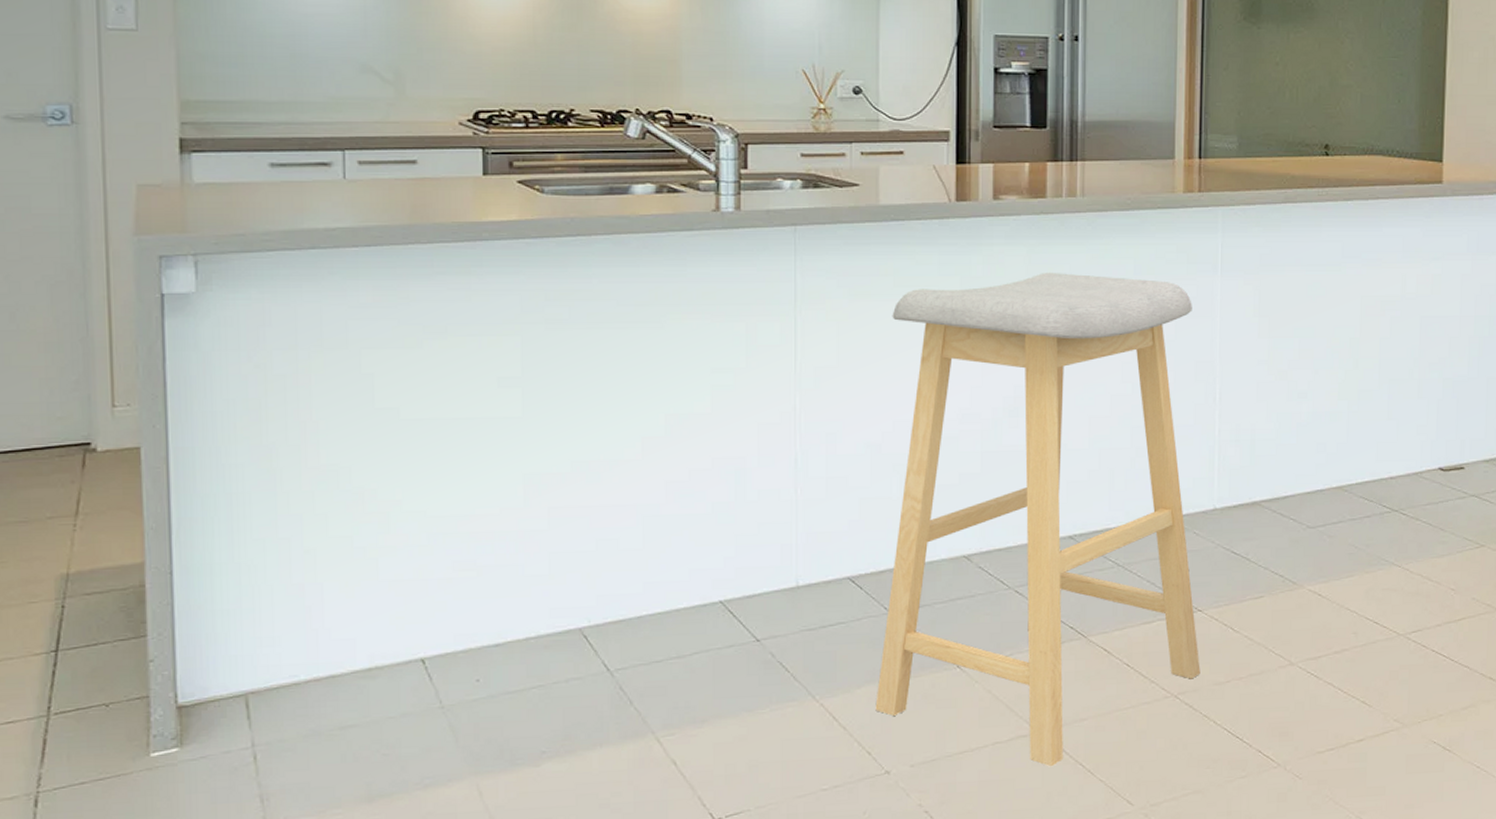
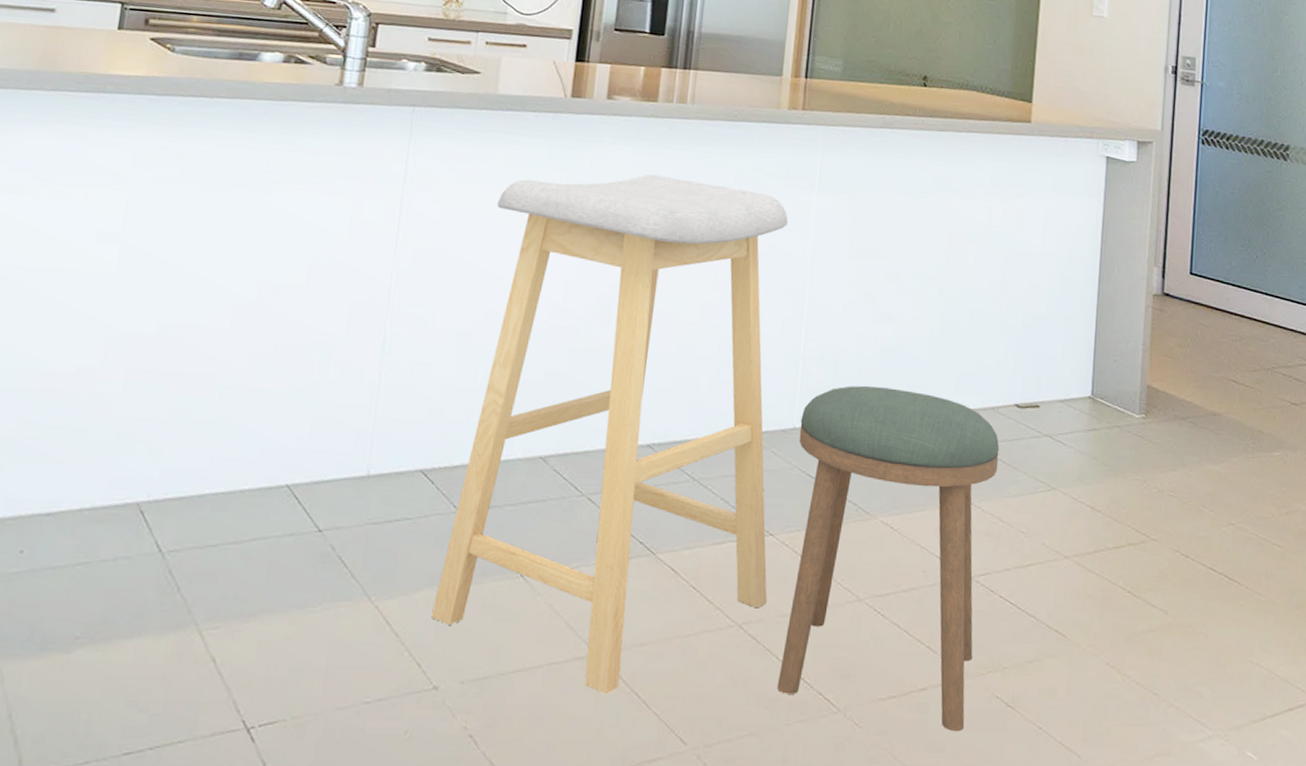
stool: none [1217,462,1425,777] -> present [777,385,1000,732]

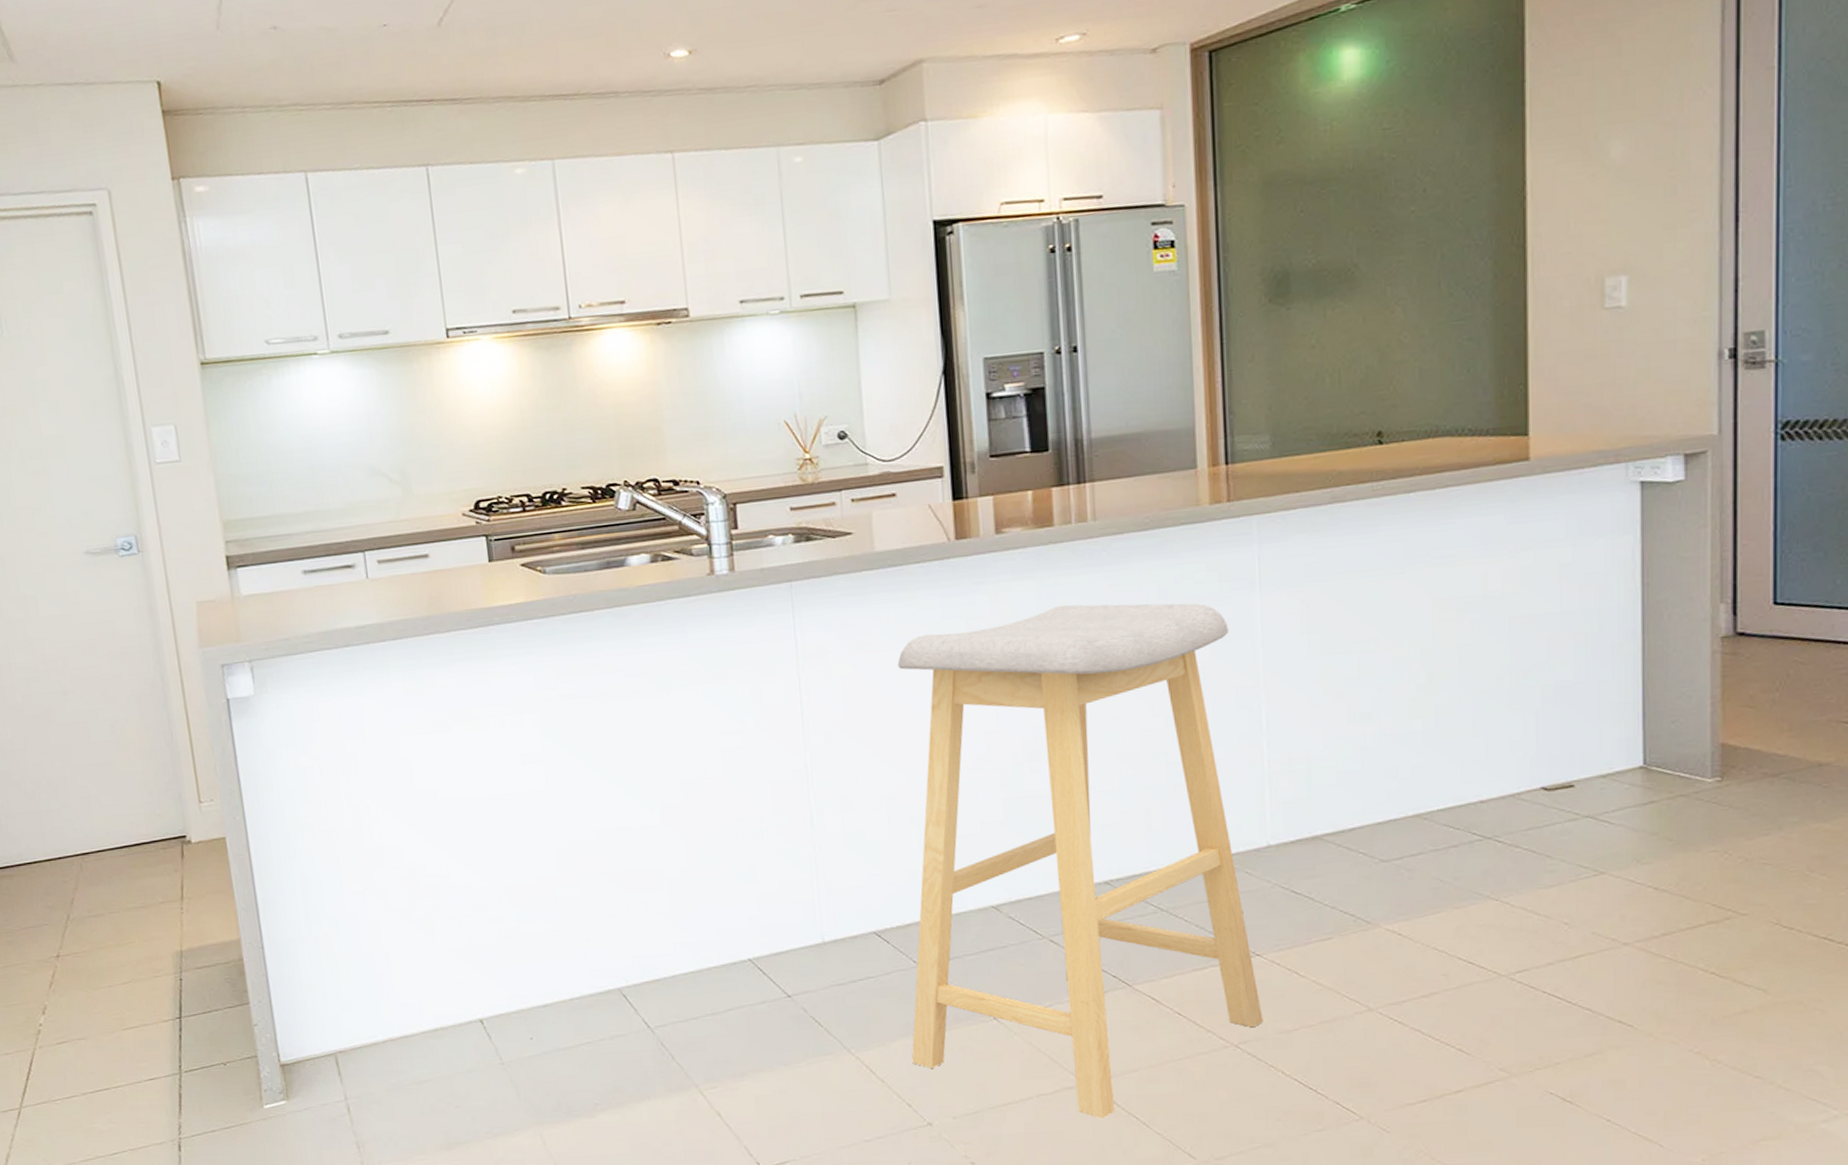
stool: present [777,385,1000,732] -> none [1275,789,1526,1130]

